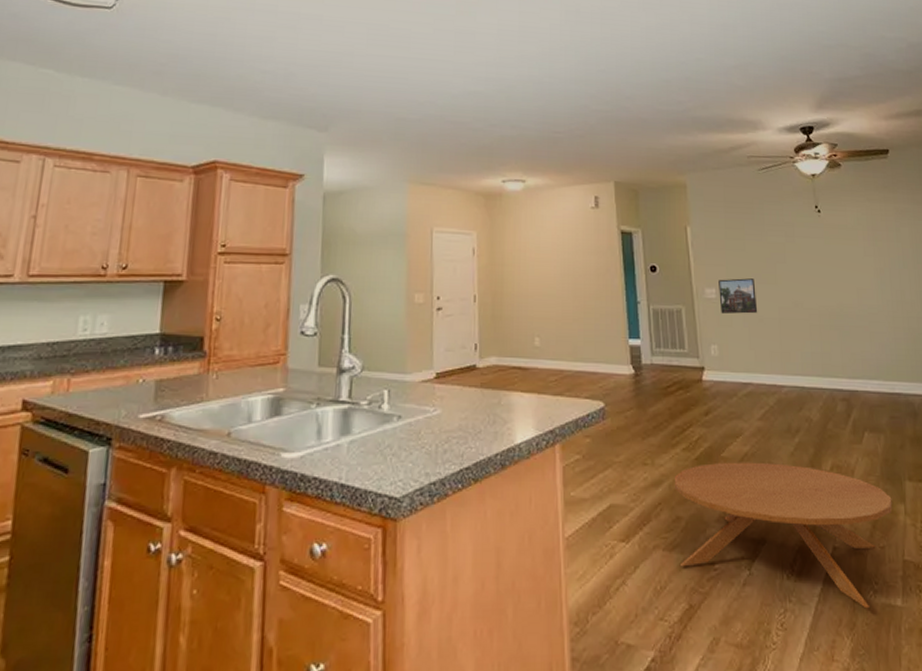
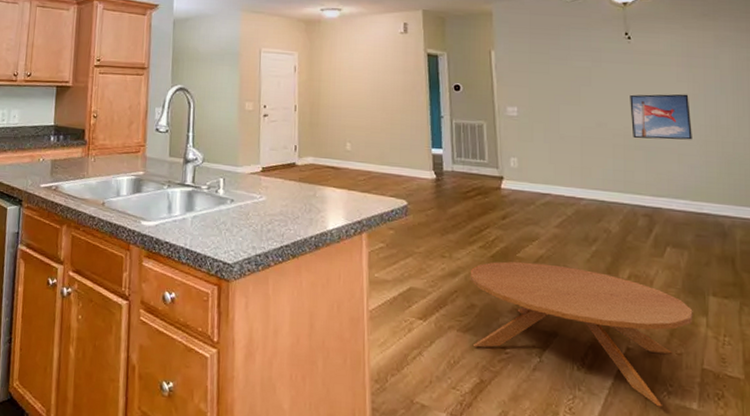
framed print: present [719,278,758,315] -> none [521,98,560,132]
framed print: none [822,269,882,318] -> present [630,94,692,140]

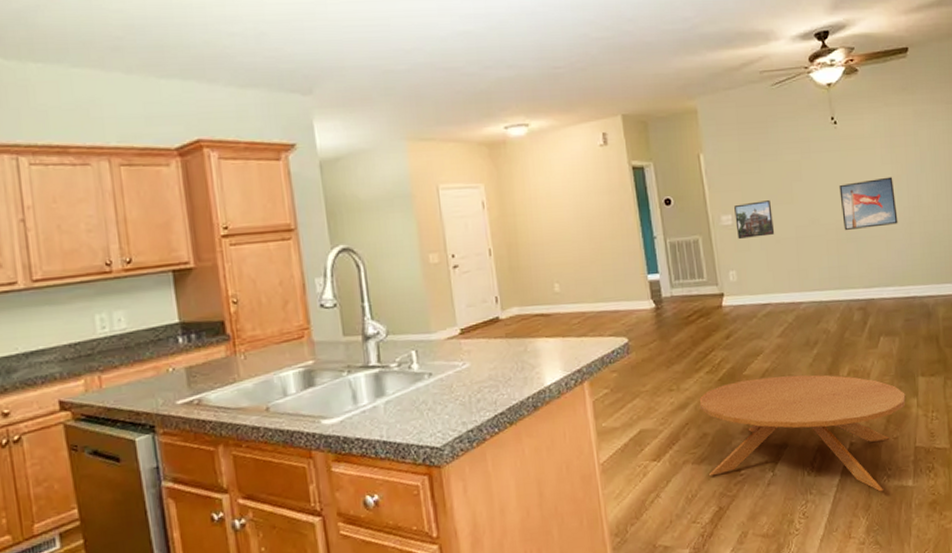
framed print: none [521,98,560,132] -> present [734,200,775,240]

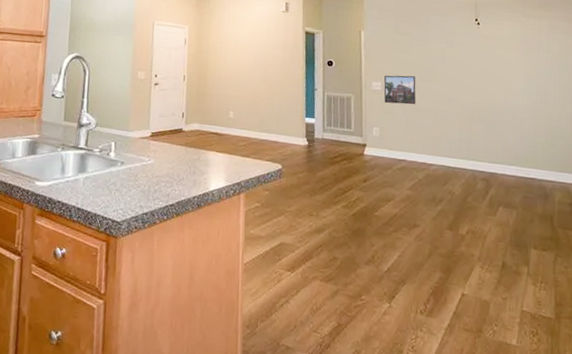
coffee table: present [699,374,906,492] -> none [333,219,517,344]
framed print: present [839,176,898,231] -> none [476,74,526,115]

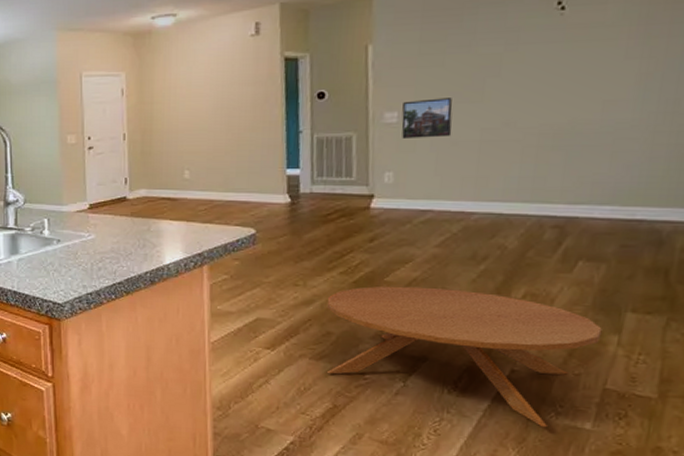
coffee table: none [333,219,517,344] -> present [326,286,603,428]

